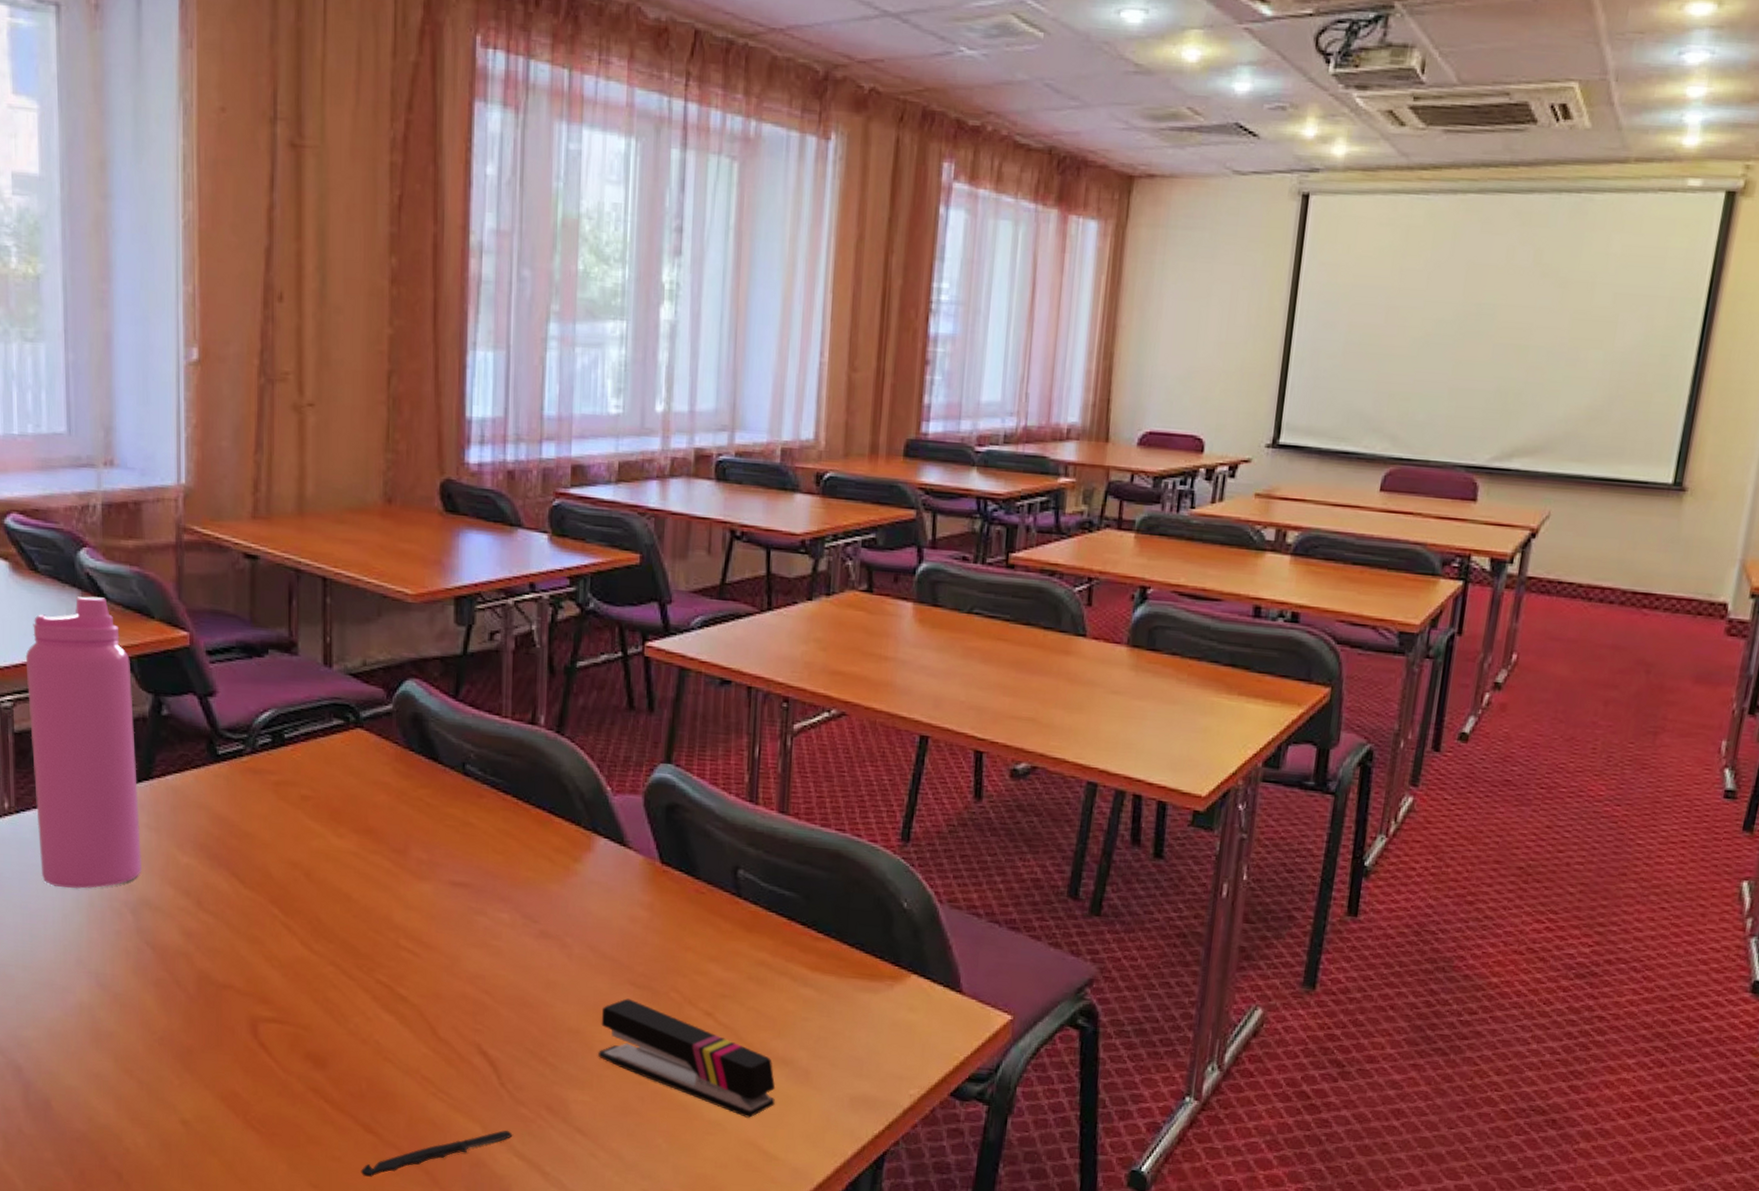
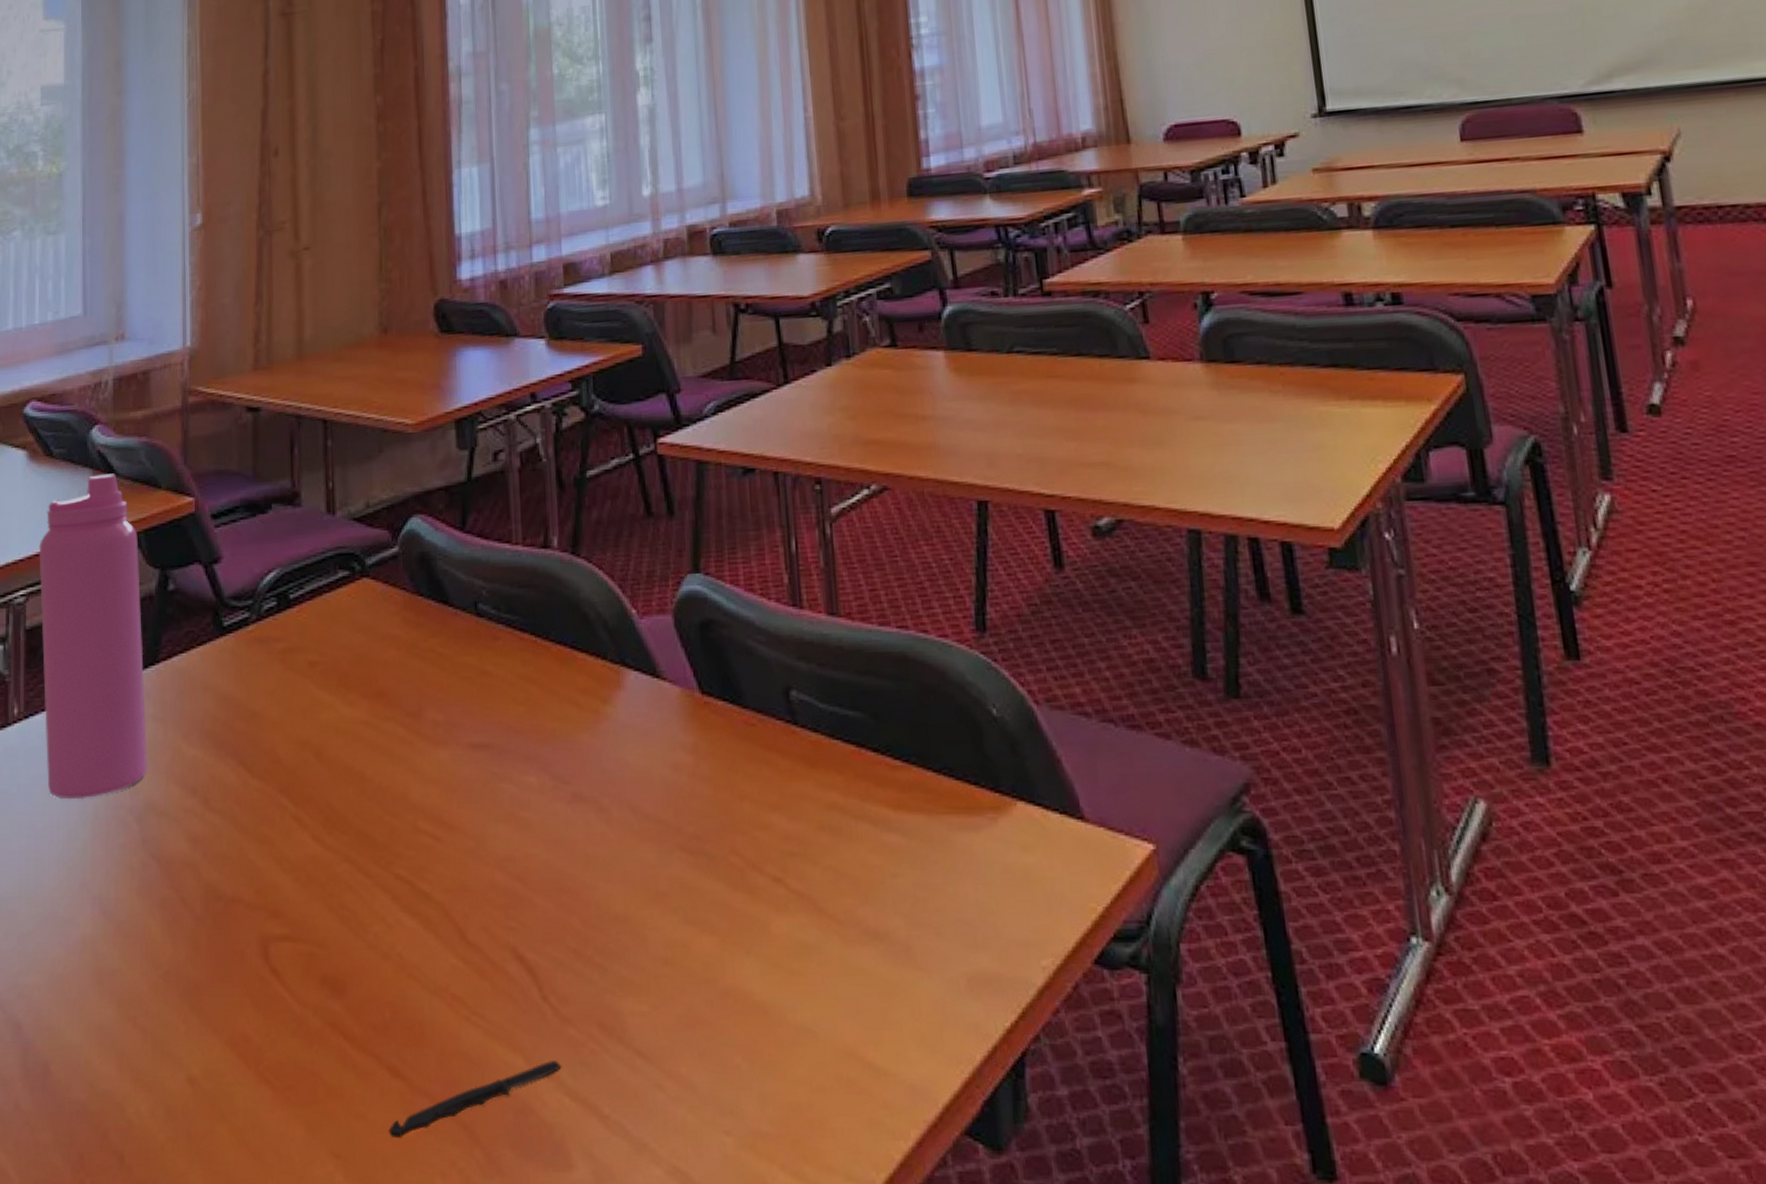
stapler: present [598,998,776,1118] -> none [651,869,875,1018]

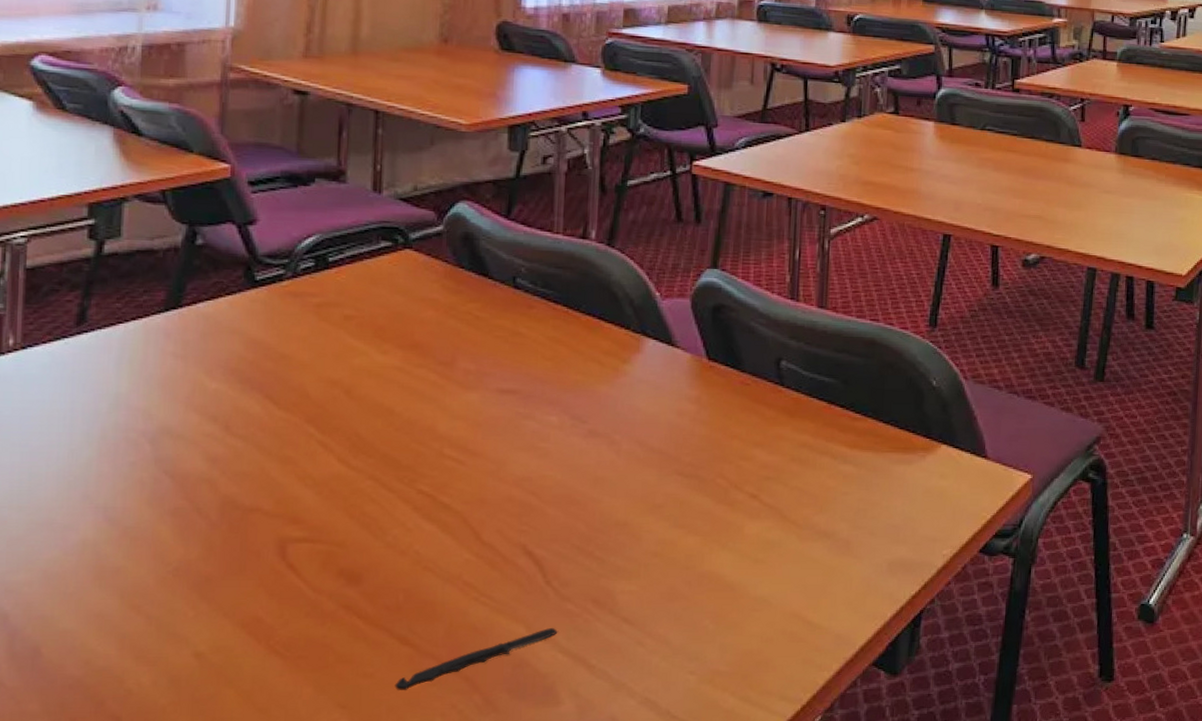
water bottle: present [39,473,147,800] -> none [44,132,165,423]

